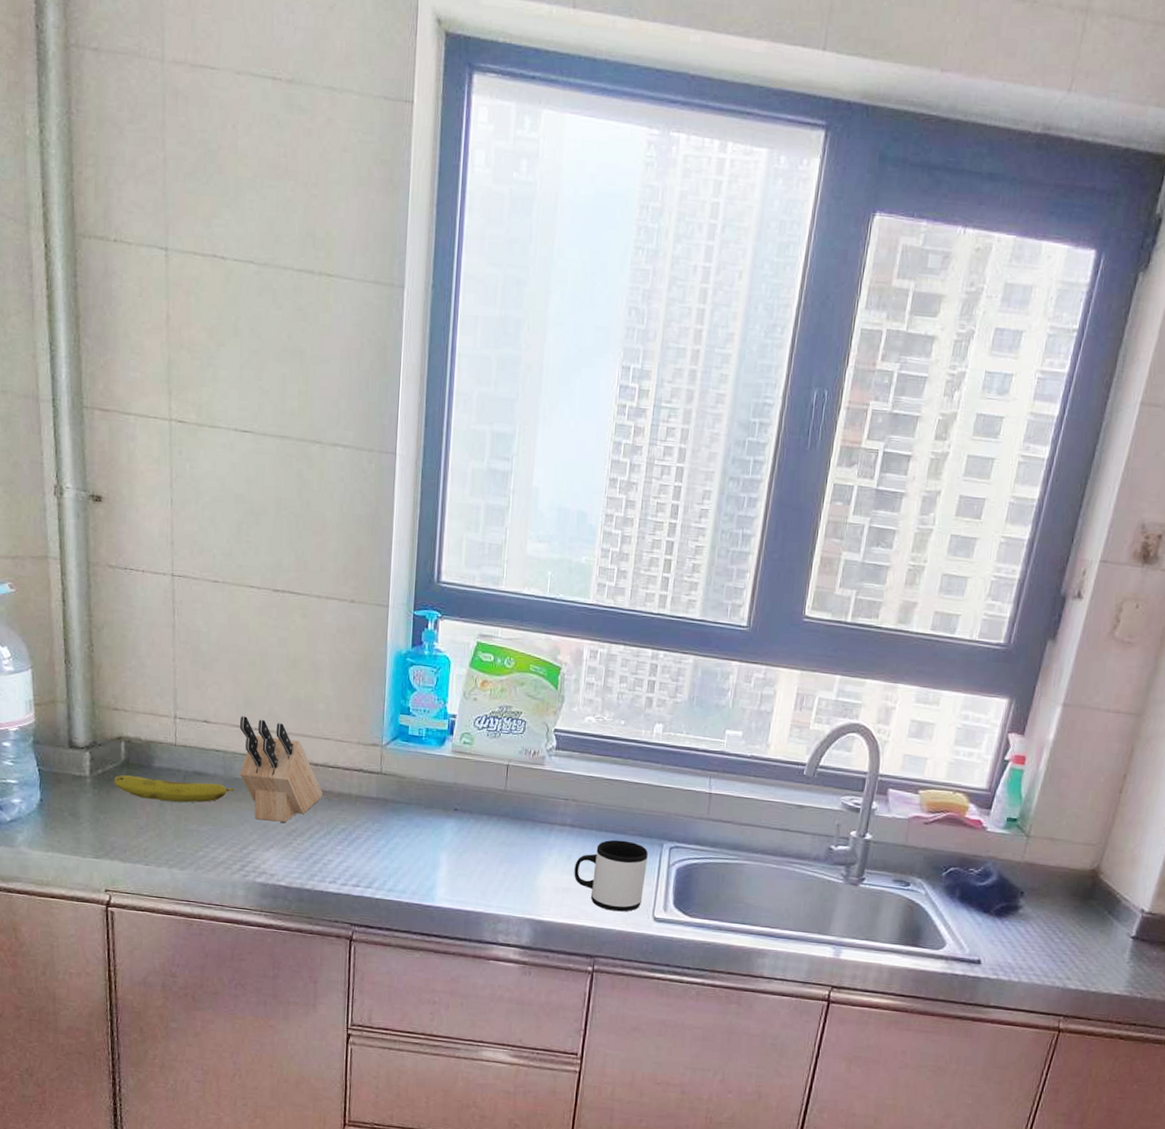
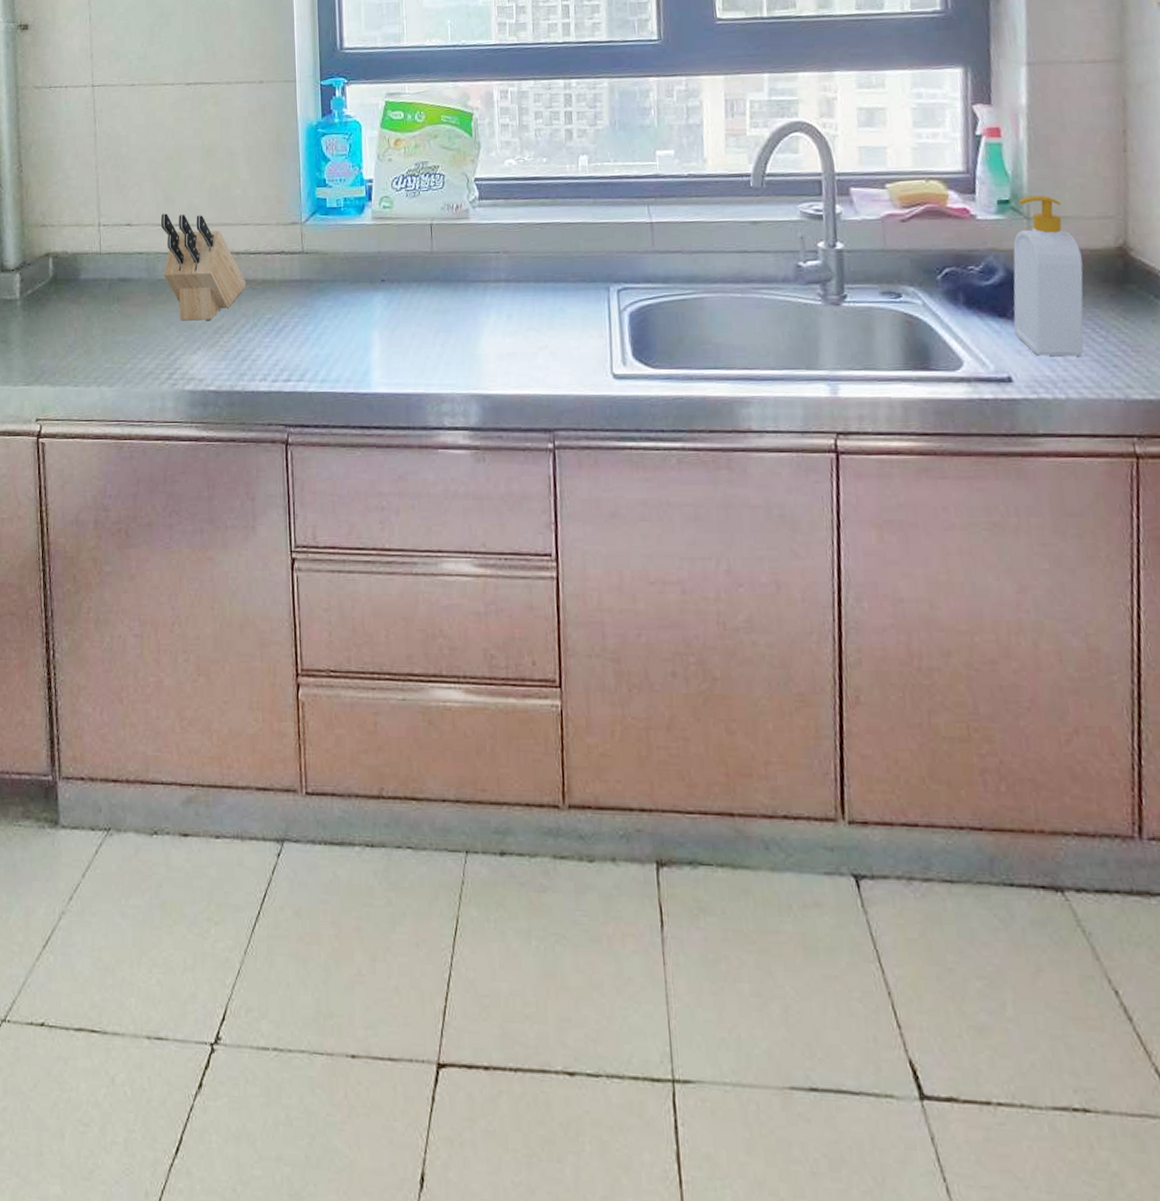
fruit: present [113,775,234,803] -> none [42,288,159,314]
mug: present [574,839,648,912] -> none [516,289,597,373]
soap bottle: none [992,817,1062,951] -> present [1013,195,1084,357]

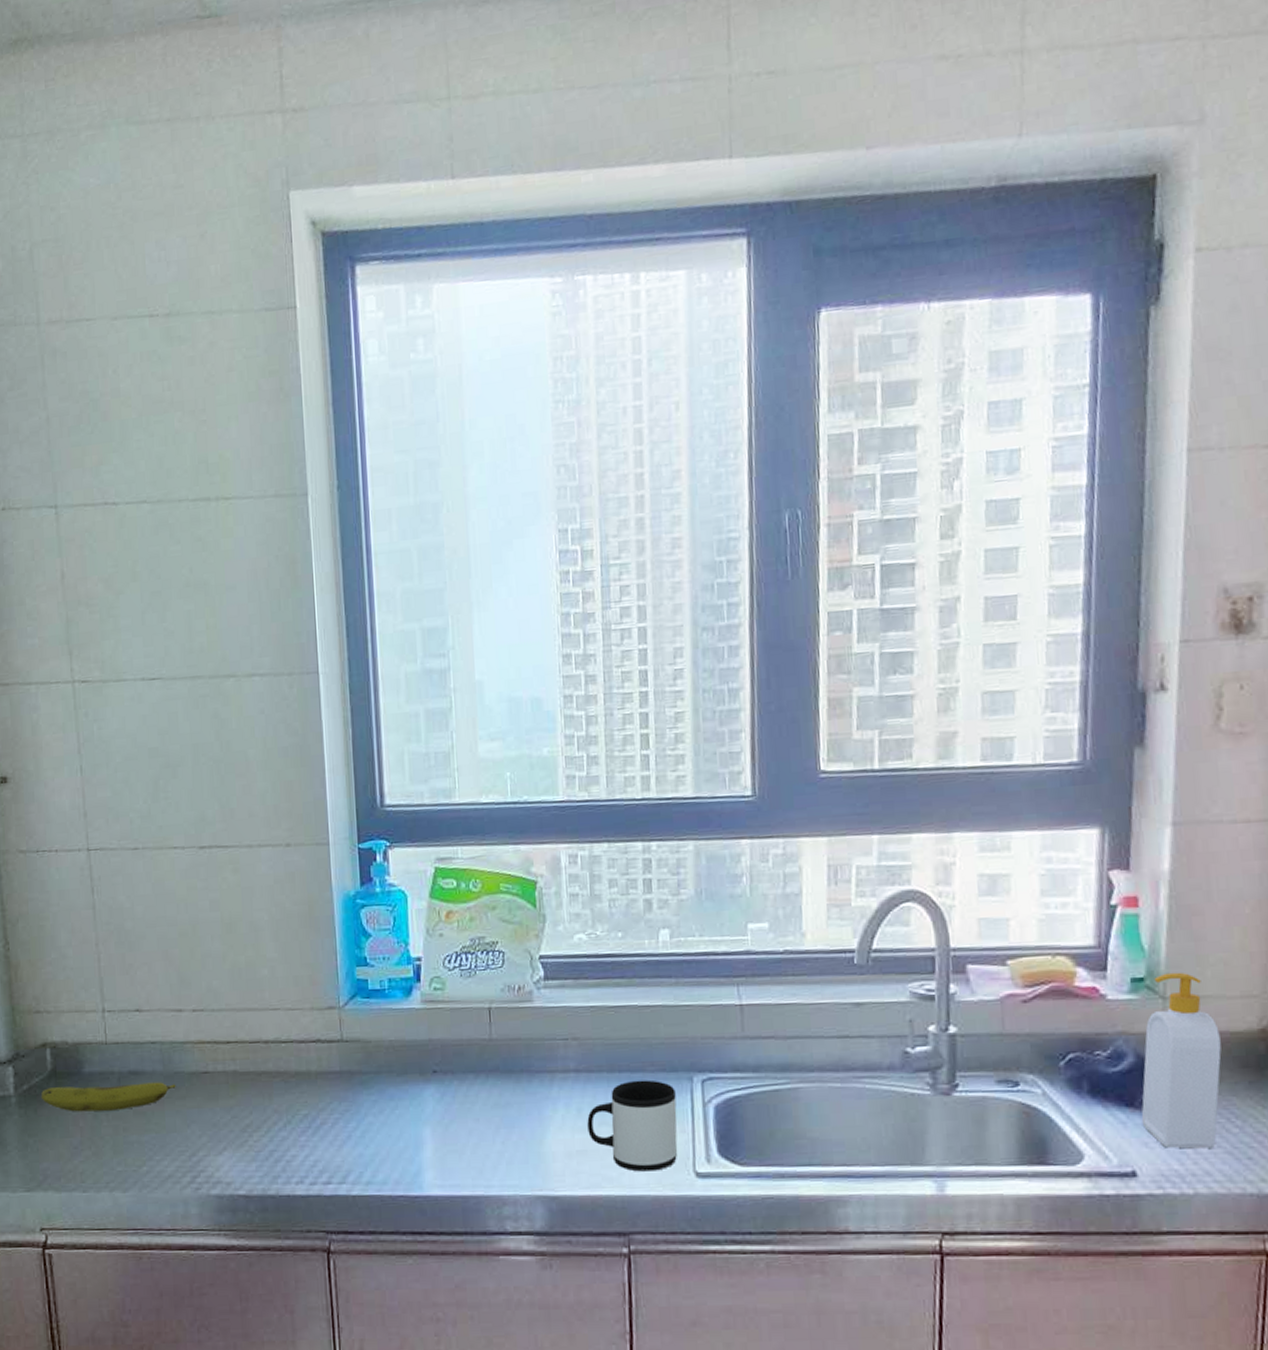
fruit: none [42,288,159,314] -> present [40,1082,176,1112]
knife block: present [160,213,246,321] -> none [175,997,277,1119]
mug: none [516,289,597,373] -> present [587,1080,678,1172]

